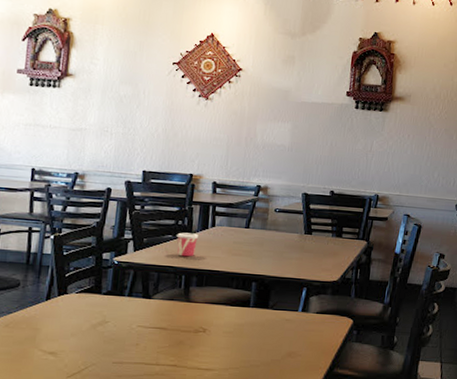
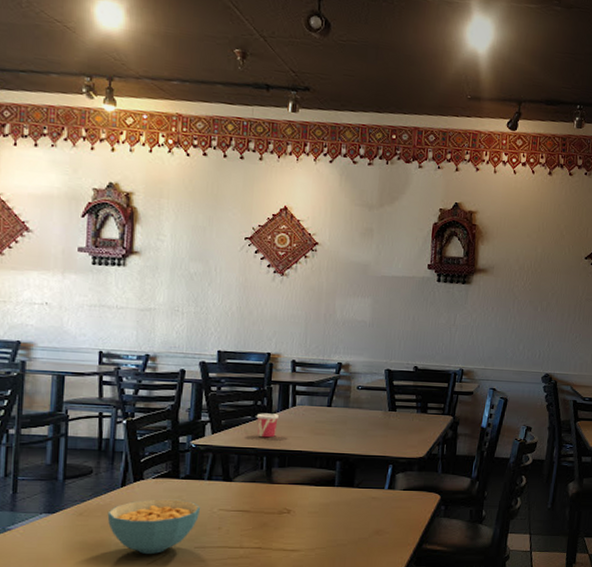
cereal bowl: none [31,313,121,367] -> present [107,499,201,554]

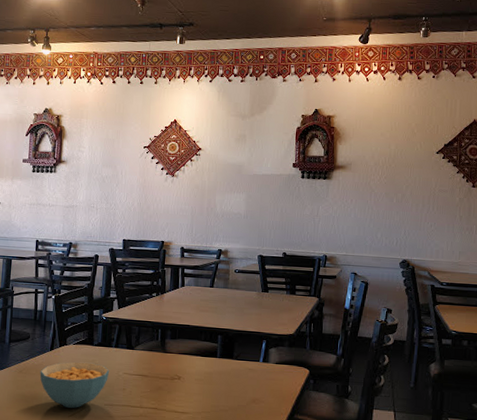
cup: present [256,413,280,438] -> none [153,292,172,313]

